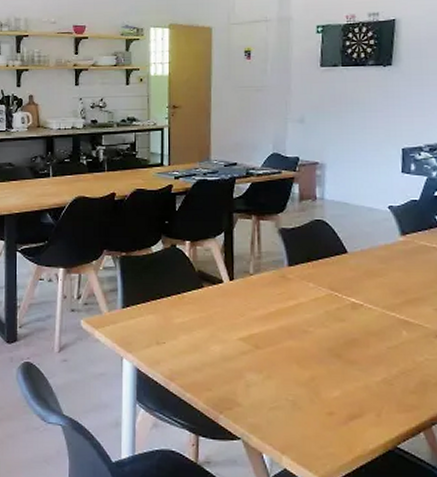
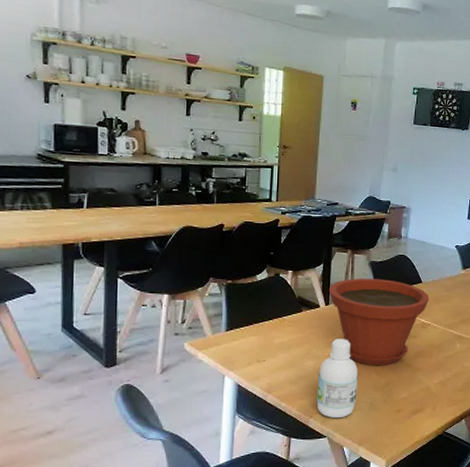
bottle: none [226,320,276,418] -> present [316,339,359,419]
plant pot: none [232,249,359,356] -> present [328,278,429,366]

